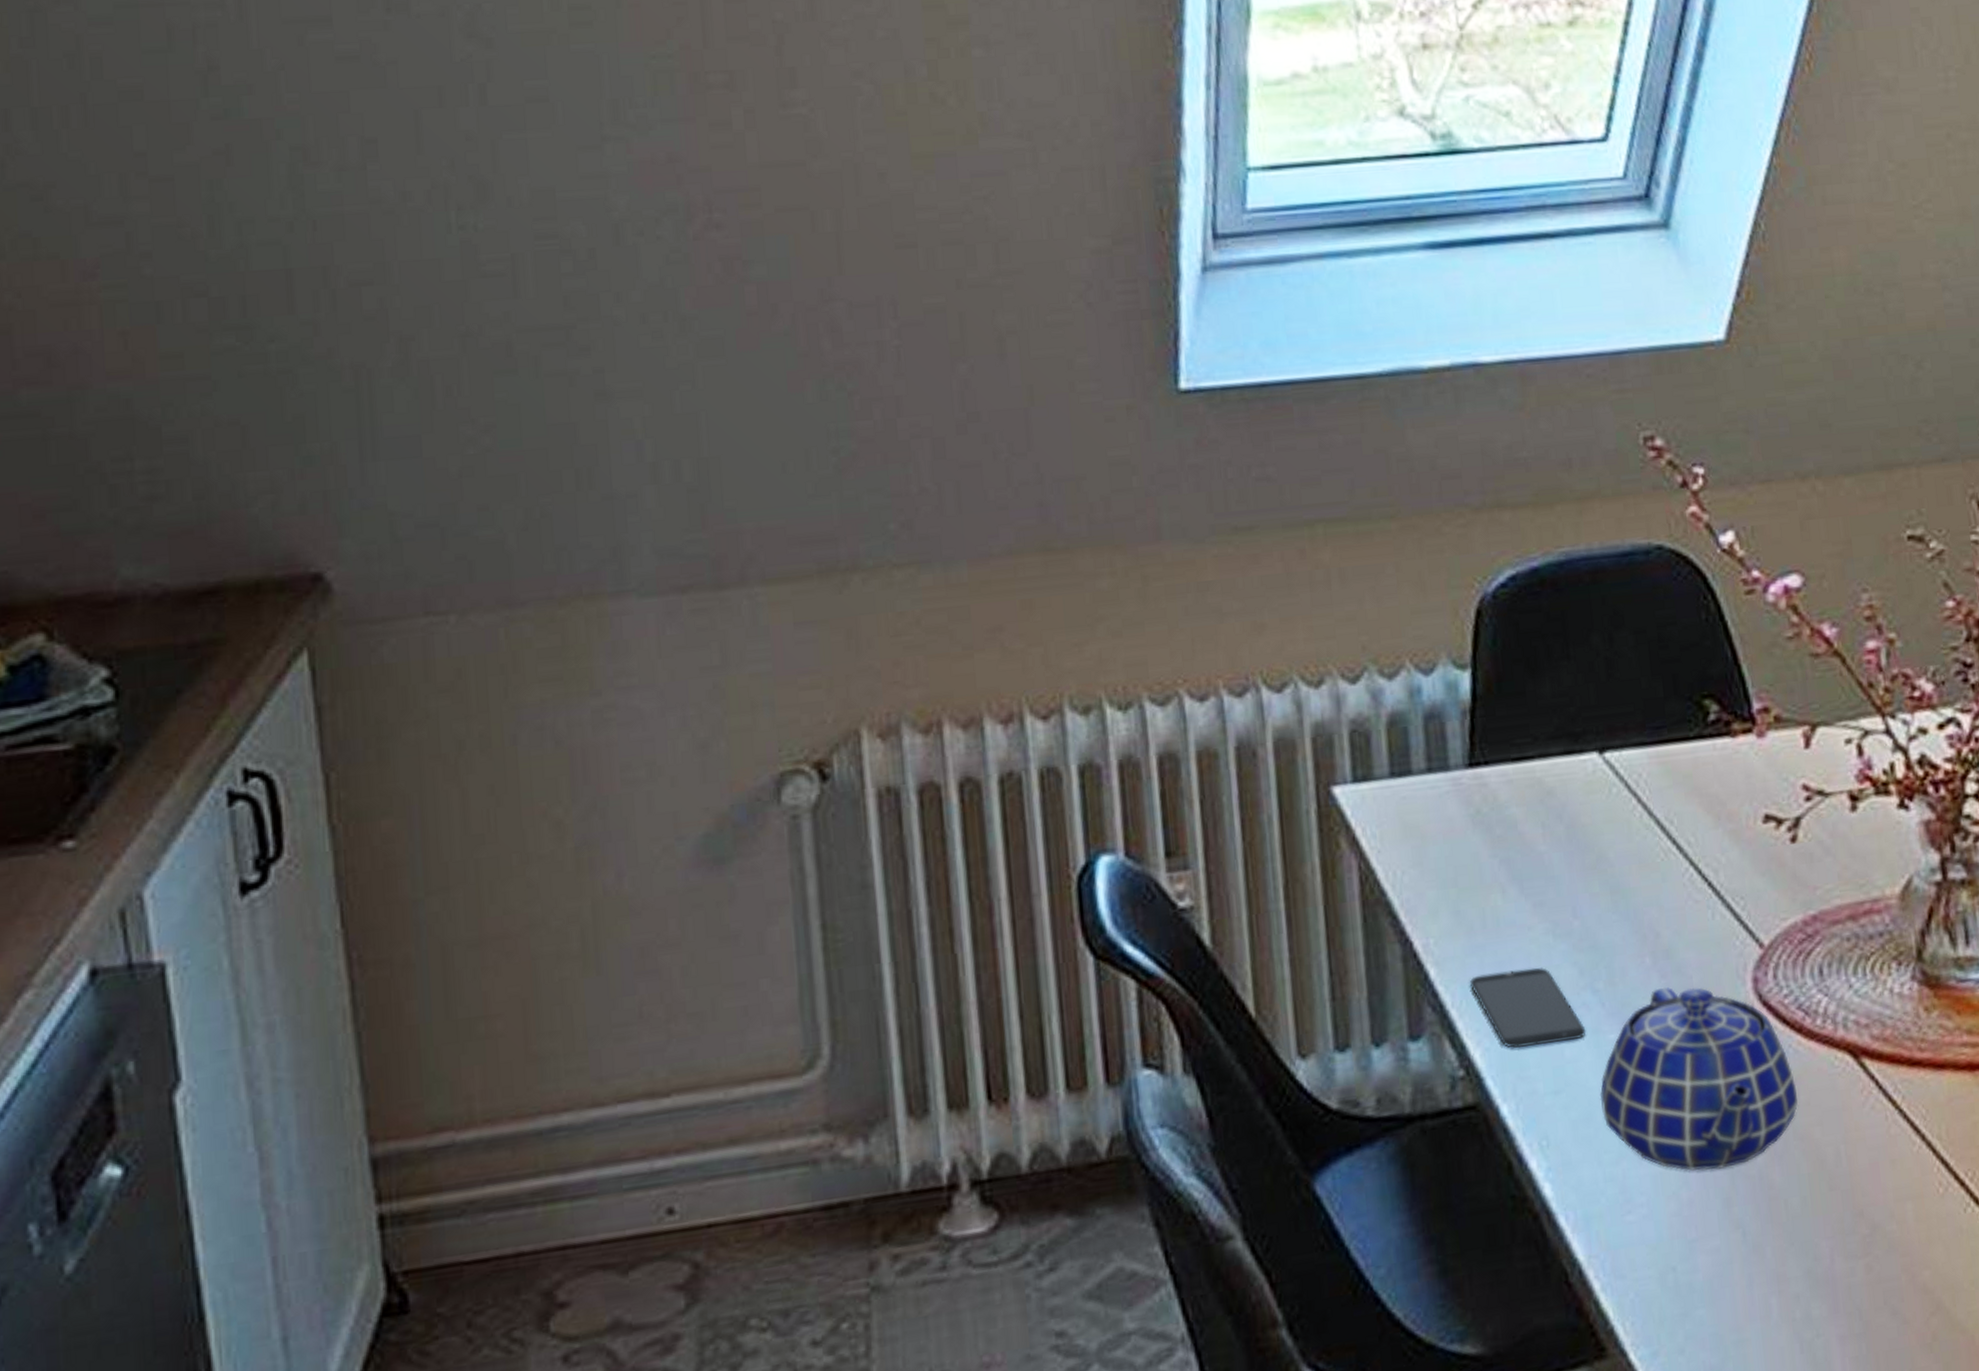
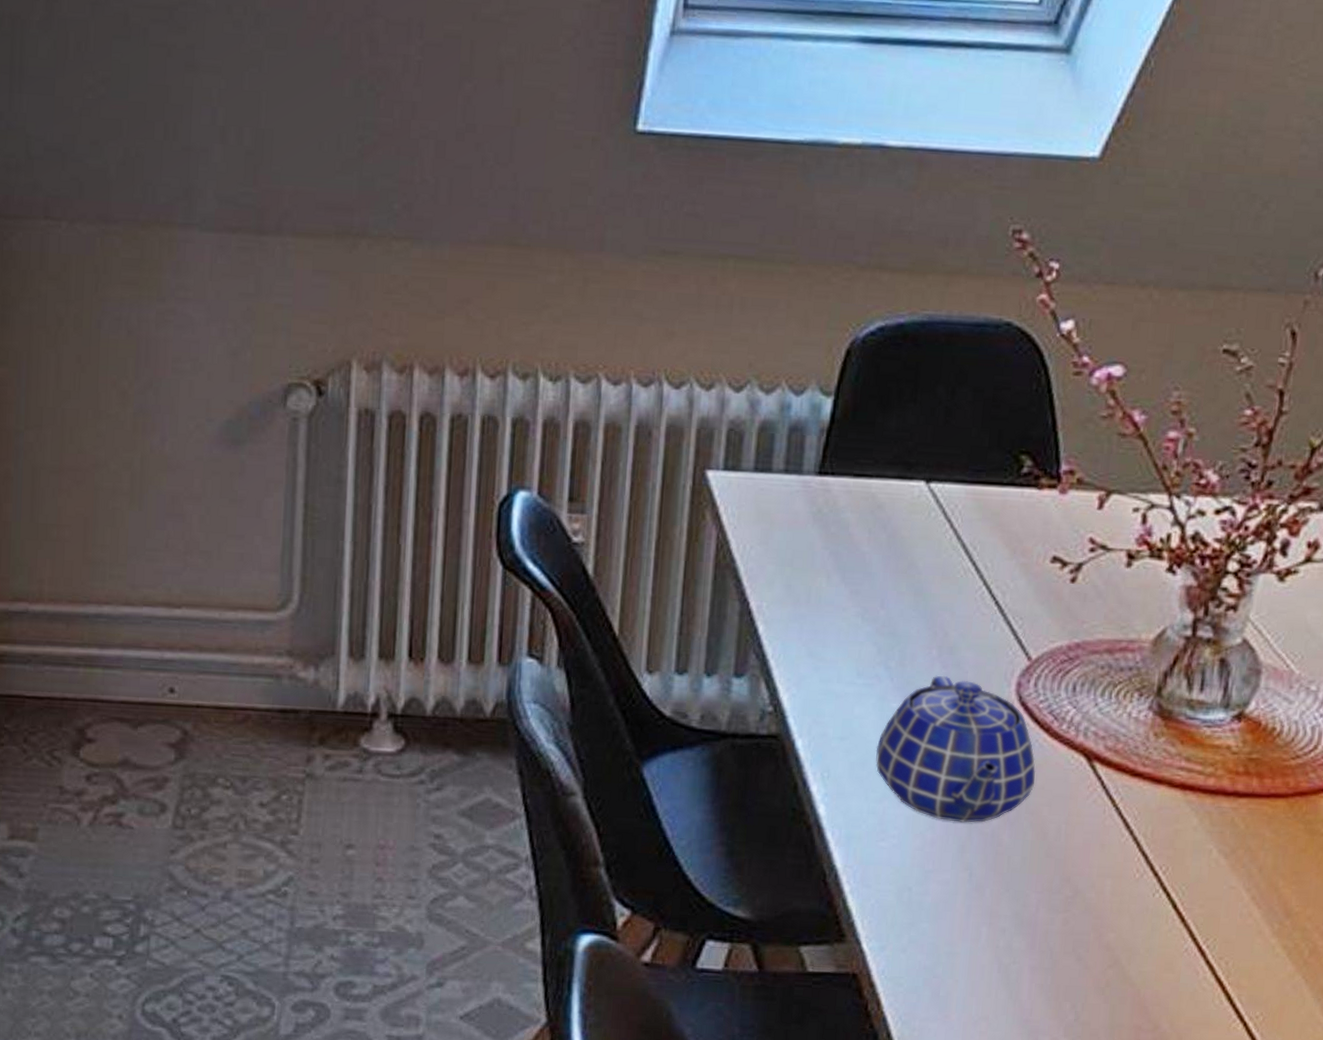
smartphone: present [1470,967,1586,1048] -> none [789,637,875,701]

